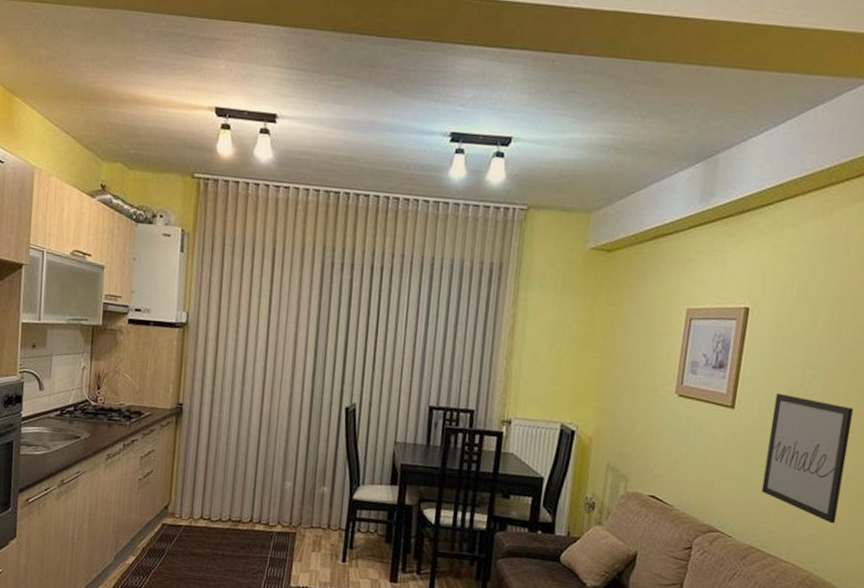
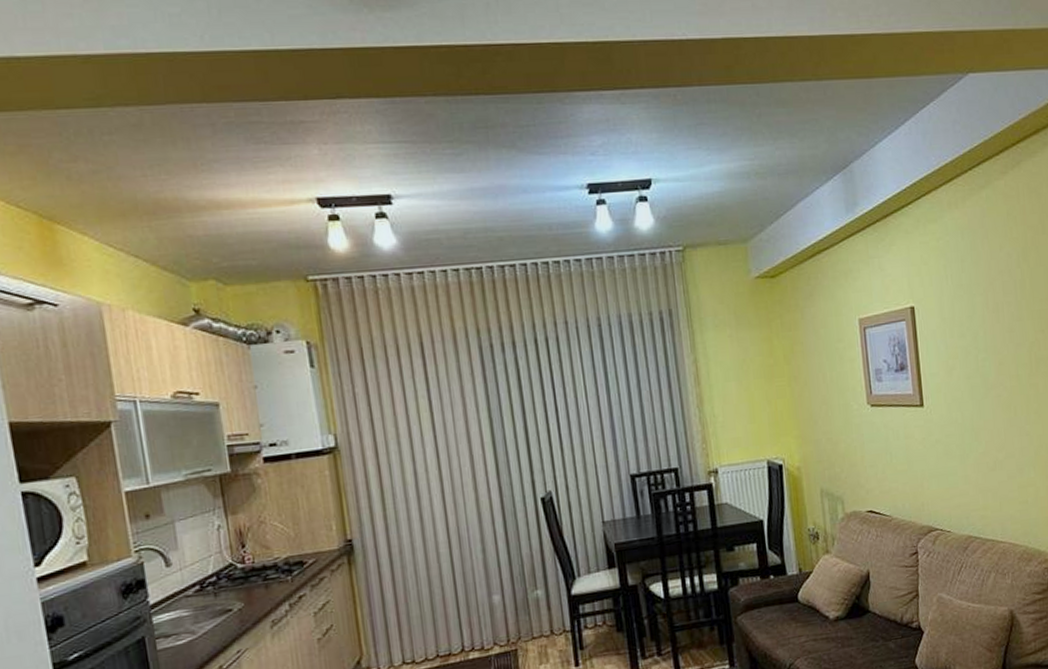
wall art: present [761,392,853,524] -> none [957,381,1036,495]

